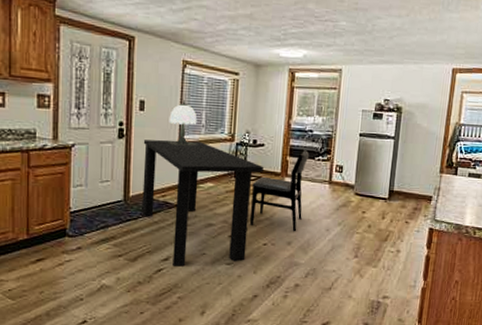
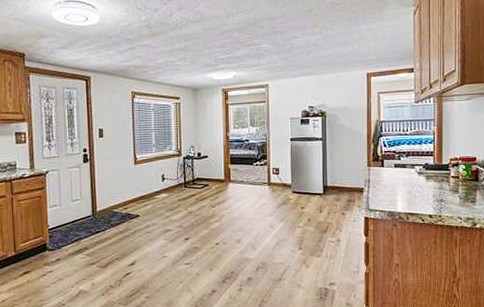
dining table: present [142,139,264,267] -> none [104,159,209,270]
table lamp: present [157,100,198,146] -> none [116,125,149,164]
chair: present [249,149,310,232] -> none [200,156,248,231]

